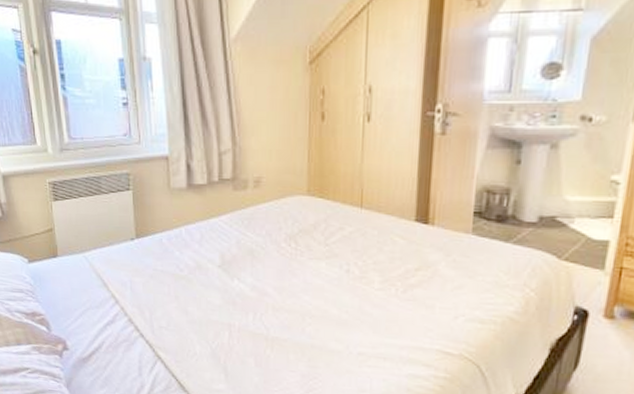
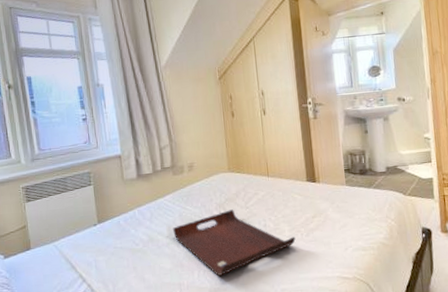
serving tray: none [227,244,387,324] -> present [173,209,296,277]

